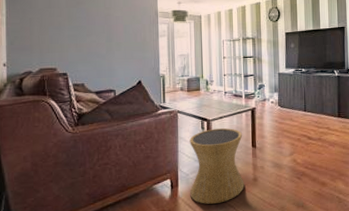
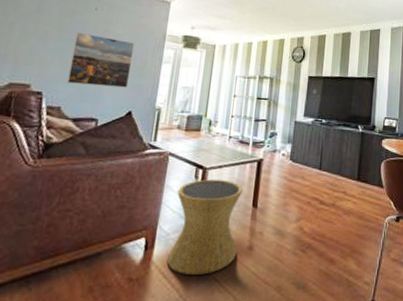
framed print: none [84,19,134,63] -> present [66,31,135,88]

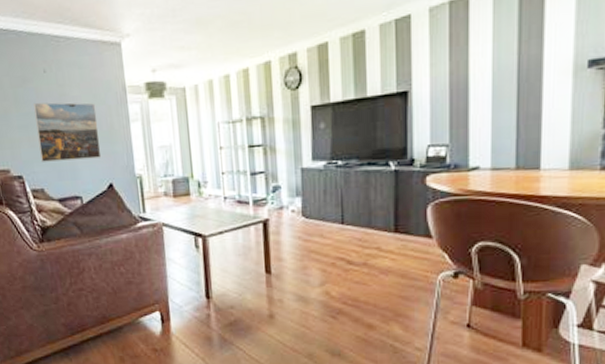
side table: present [167,179,244,275] -> none [180,247,257,344]

